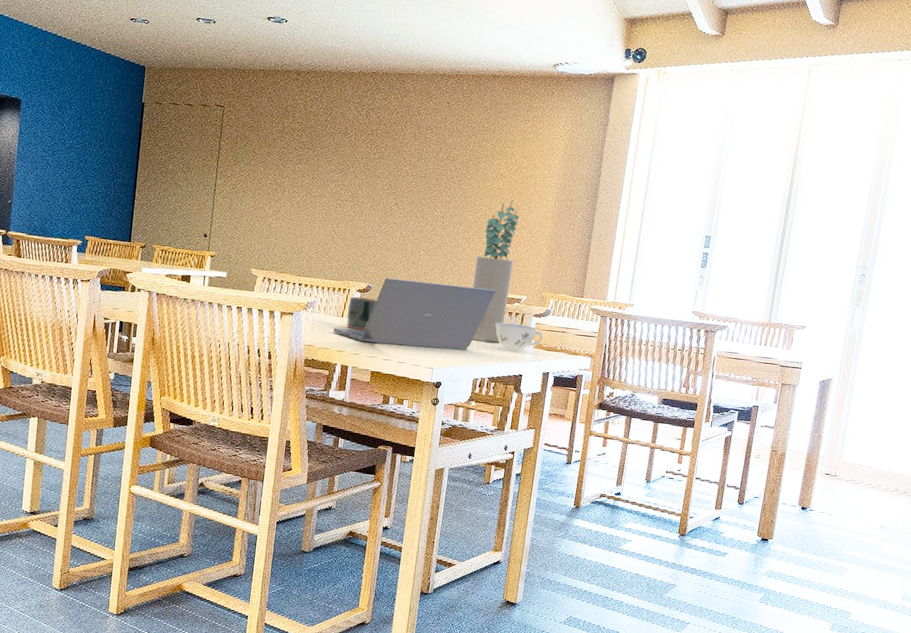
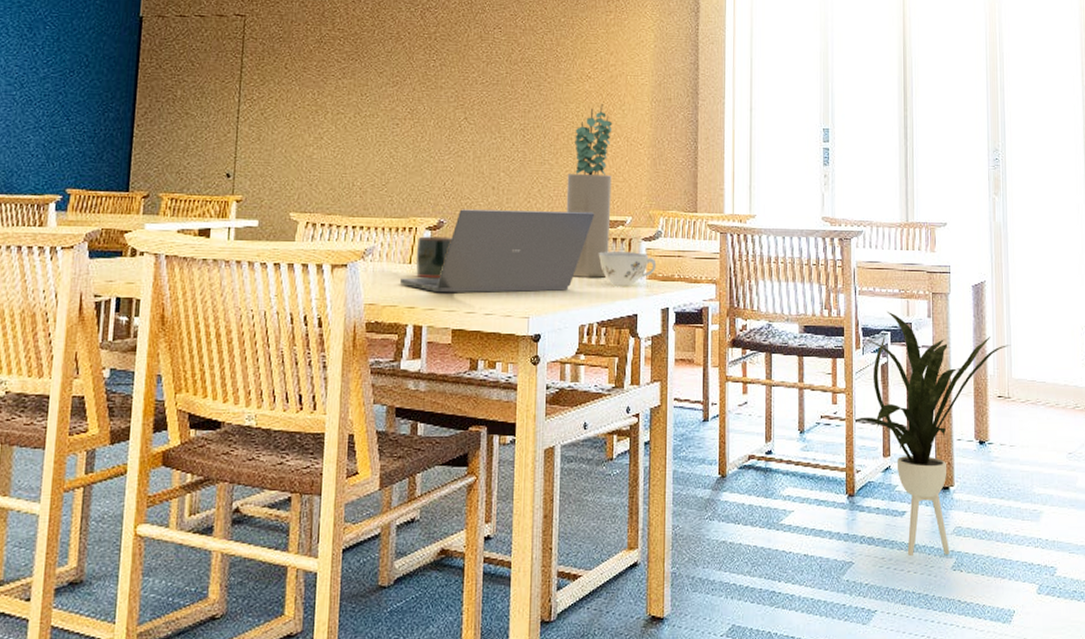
house plant: none [695,394,845,590] -> present [854,310,1010,557]

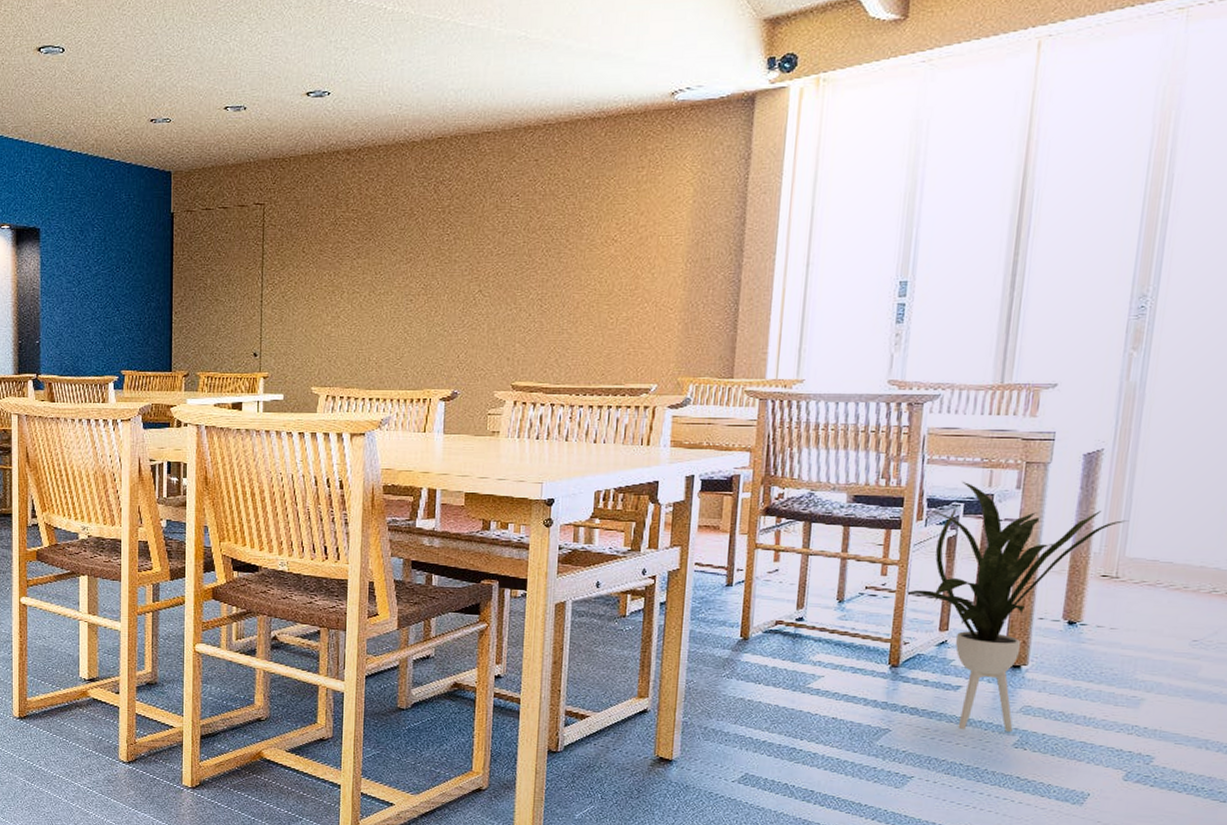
laptop: present [400,209,595,293] -> none [415,380,616,460]
mug: present [415,236,453,279] -> none [430,407,466,446]
vase: present [566,104,613,278] -> none [585,268,640,445]
teacup: present [598,251,657,286] -> none [618,419,683,454]

